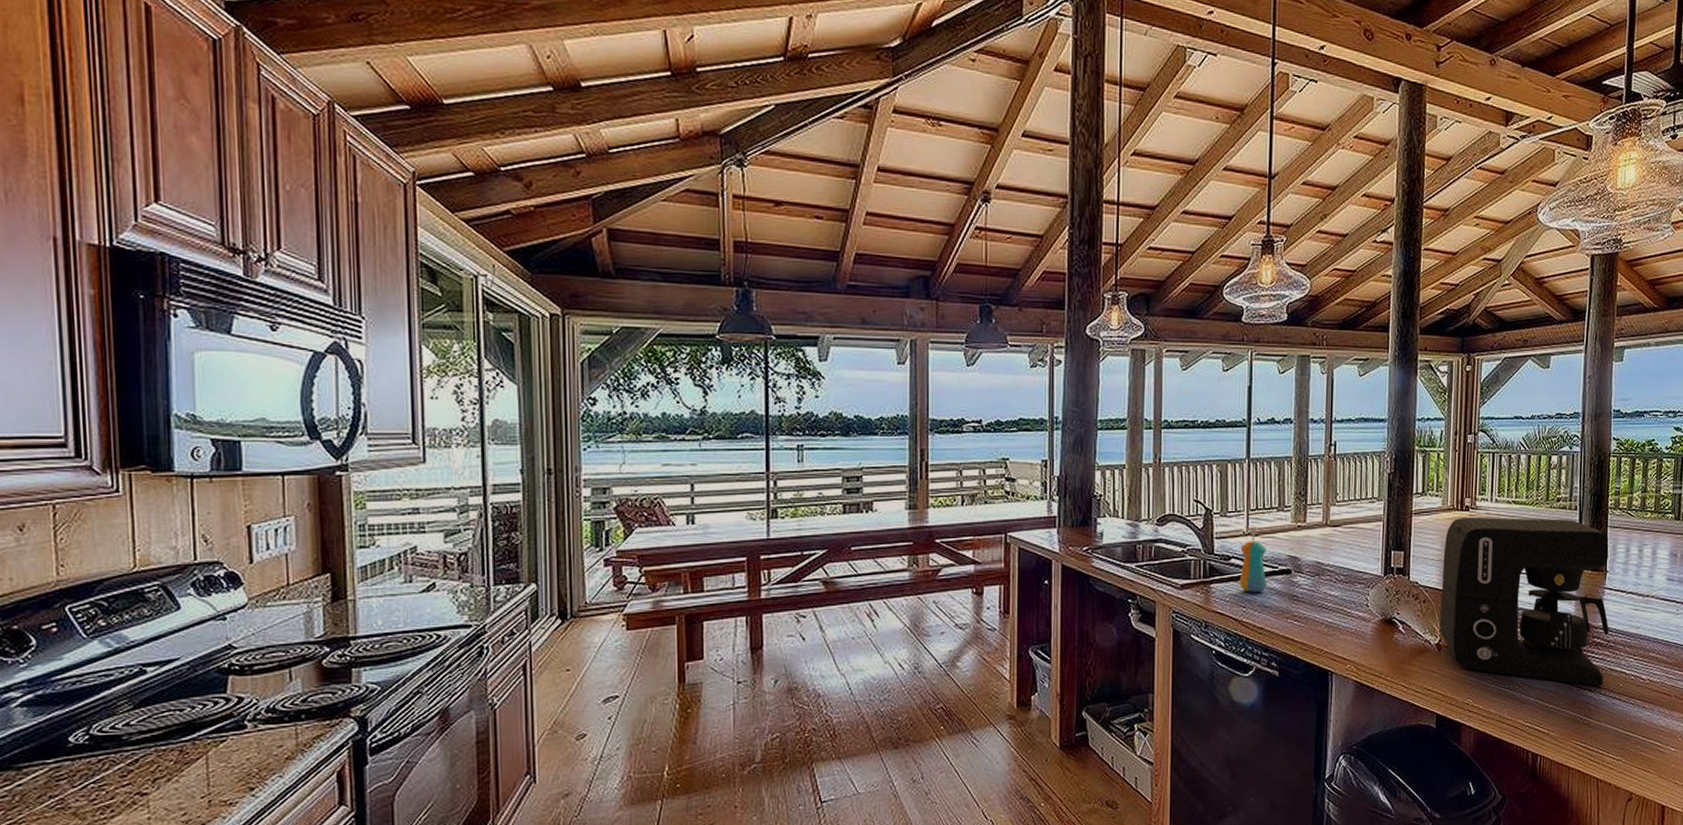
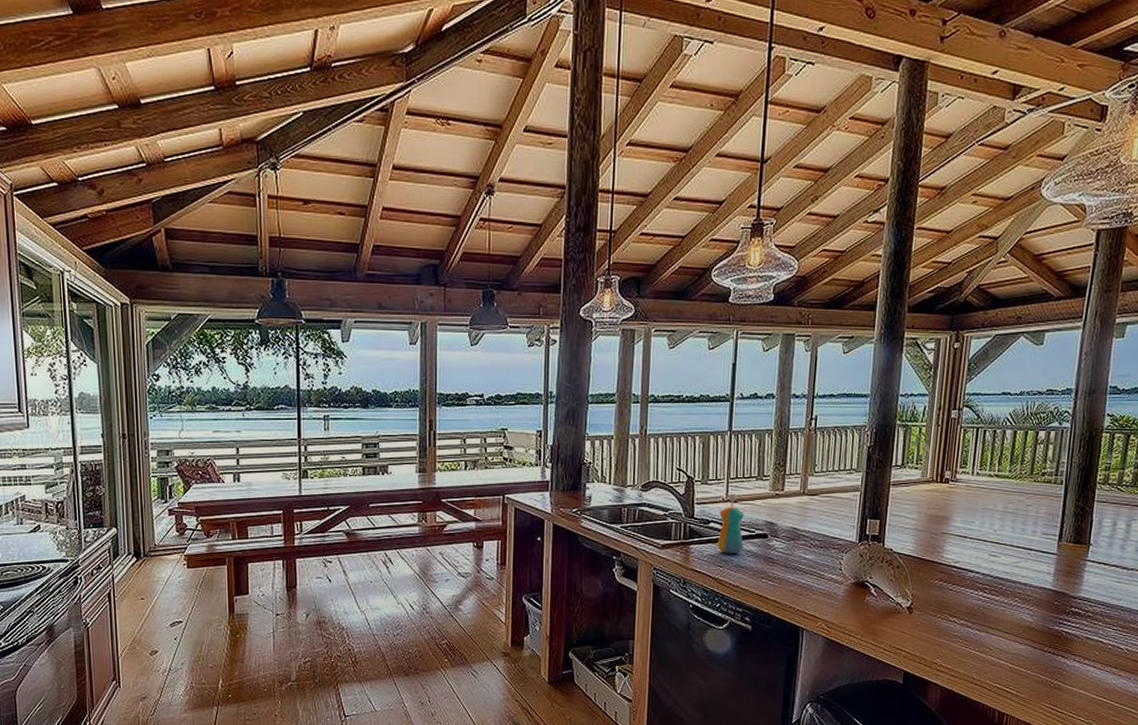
coffee maker: present [1439,516,1609,686] -> none [911,489,1094,653]

